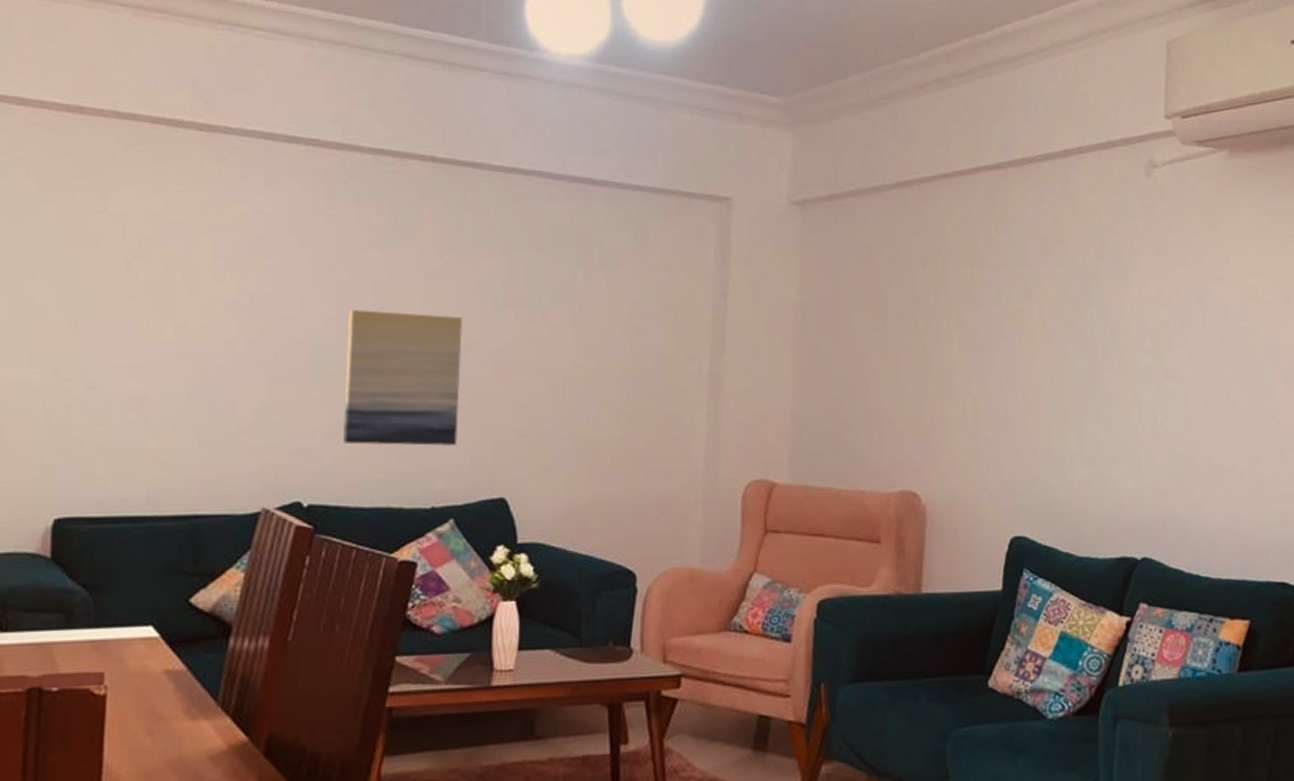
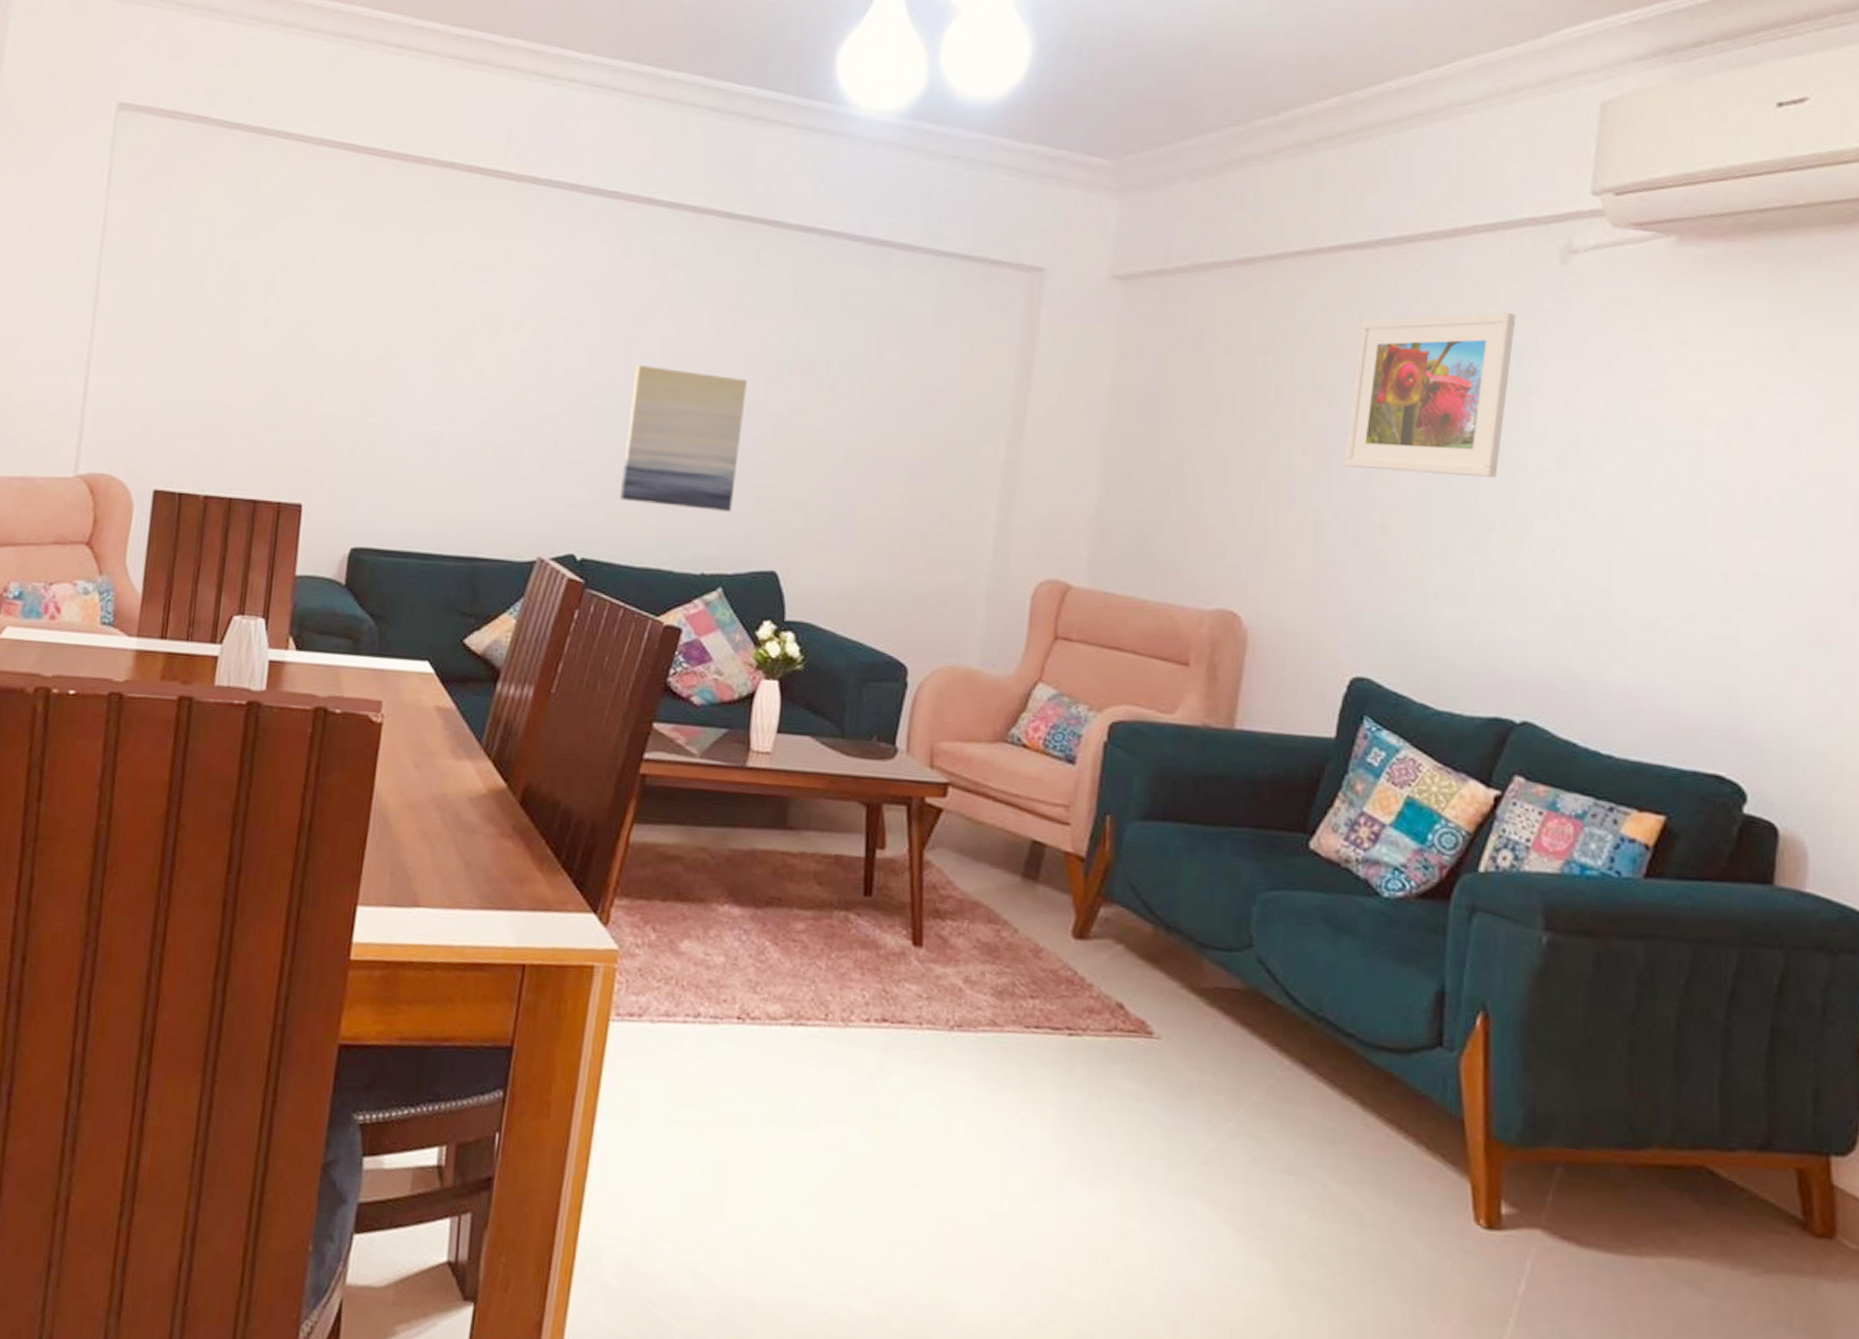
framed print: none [992,218,1116,359] -> present [1343,312,1516,478]

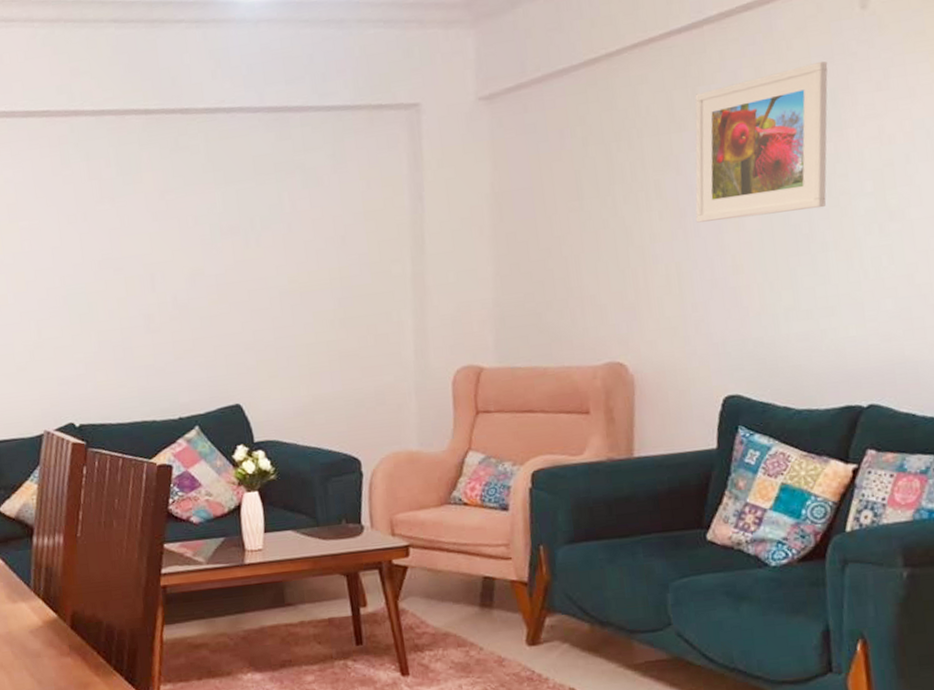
wall art: present [619,365,747,513] -> none [92,249,195,371]

